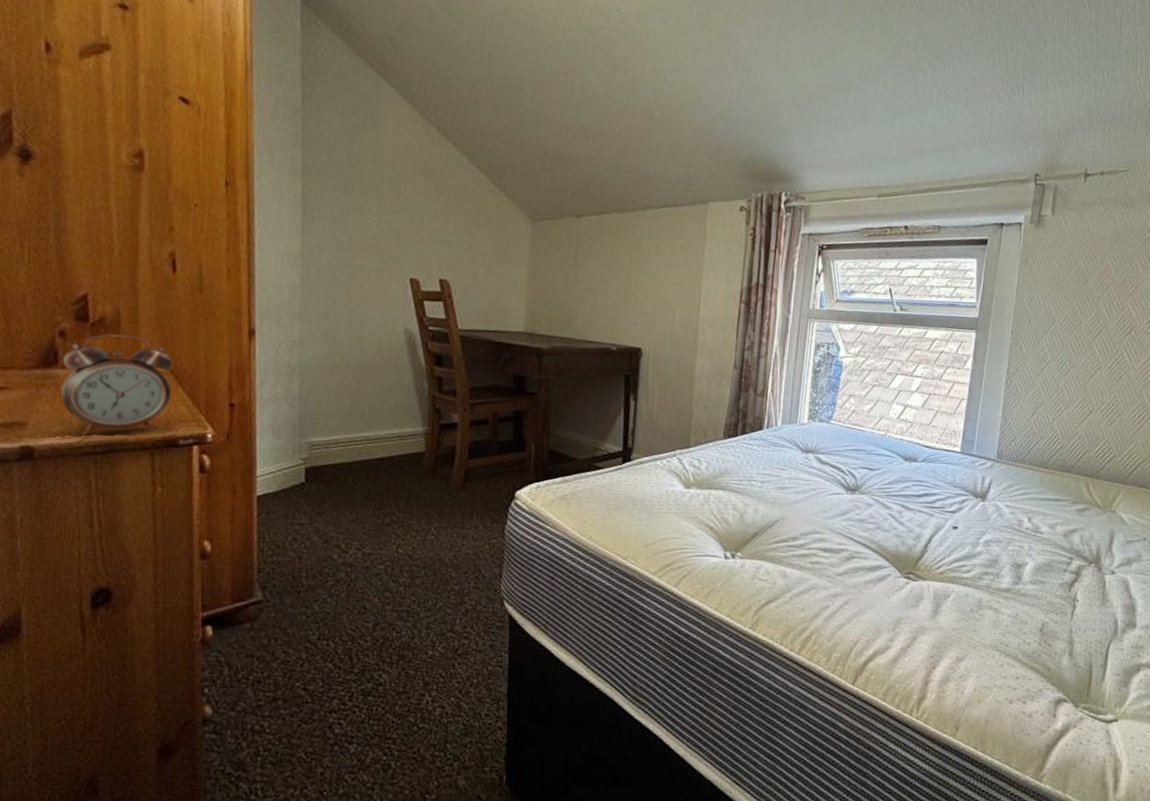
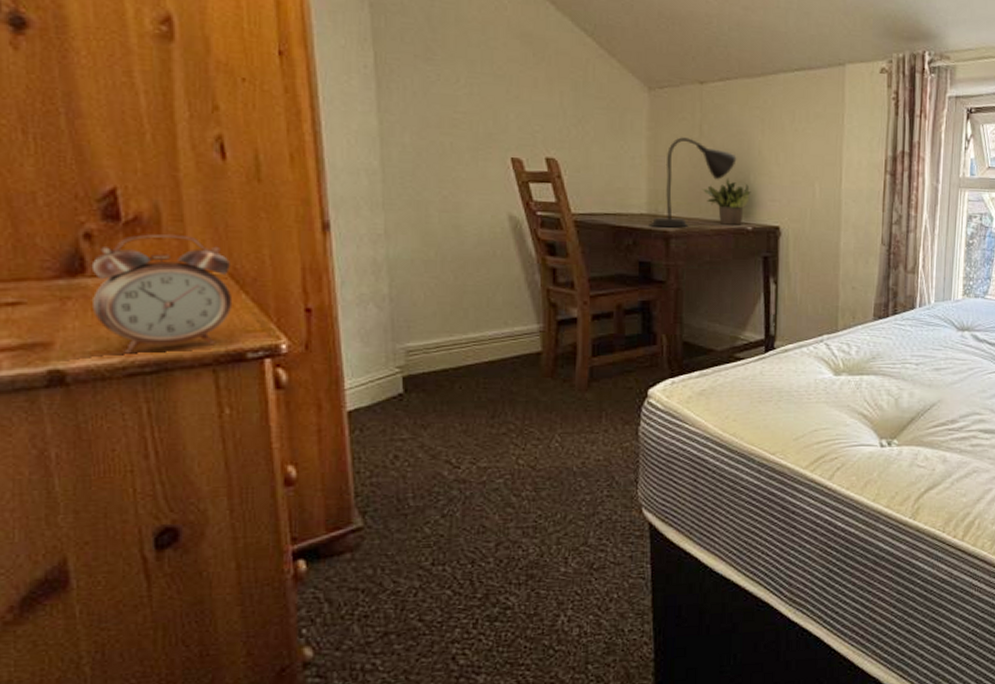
desk lamp: none [525,264,606,346] -> present [649,137,737,228]
potted plant: none [573,302,618,347] -> present [701,178,751,227]

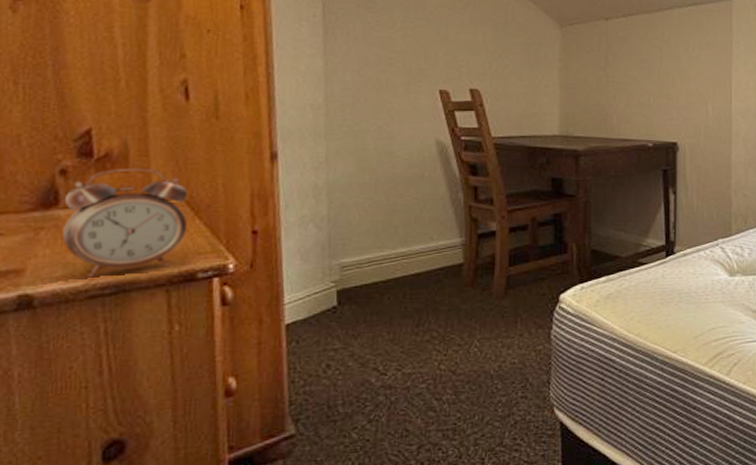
desk lamp: present [649,137,737,228] -> none [561,67,638,147]
potted plant: present [701,178,751,227] -> none [607,101,652,144]

